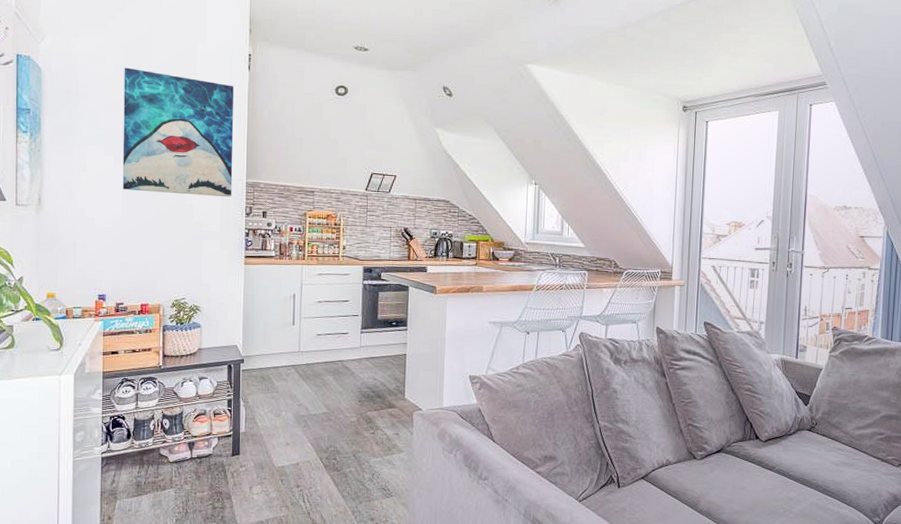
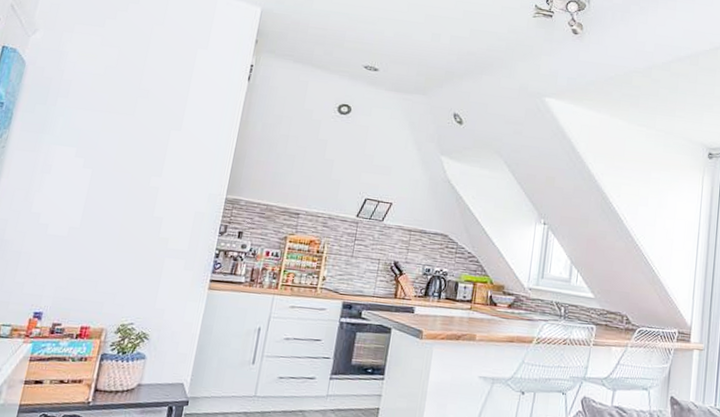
wall art: present [122,67,234,198] -> none [87,68,229,214]

